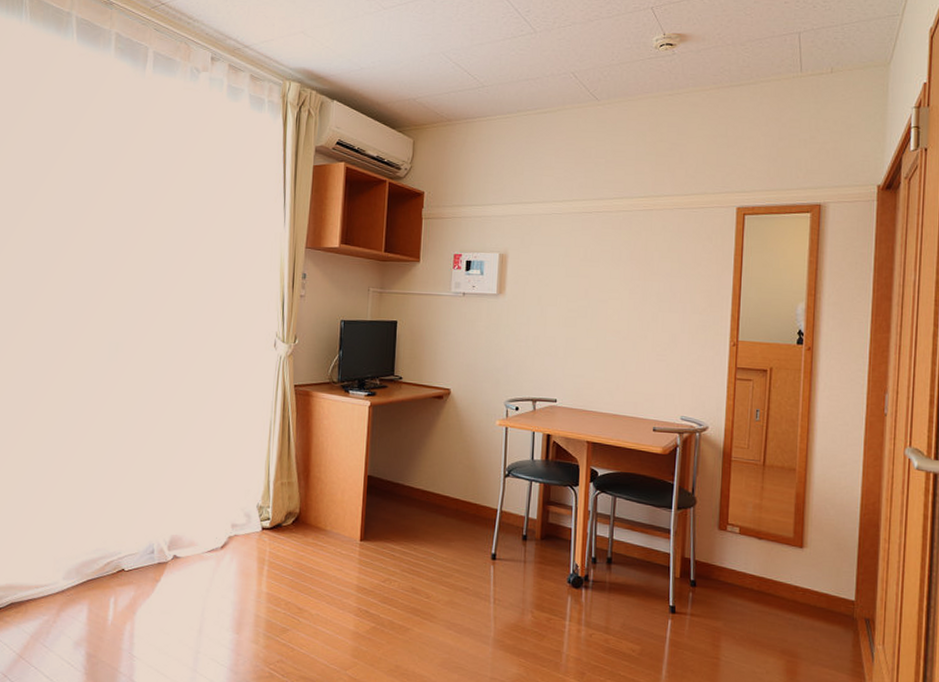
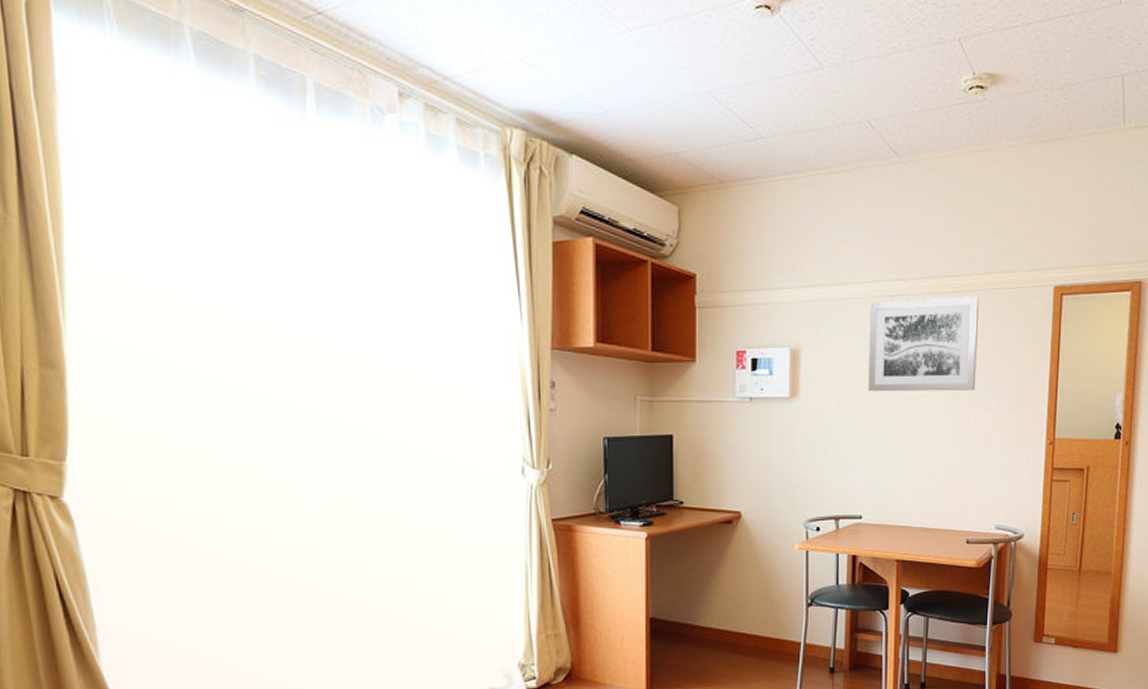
wall art: none [566,214,667,295] -> present [868,296,979,392]

